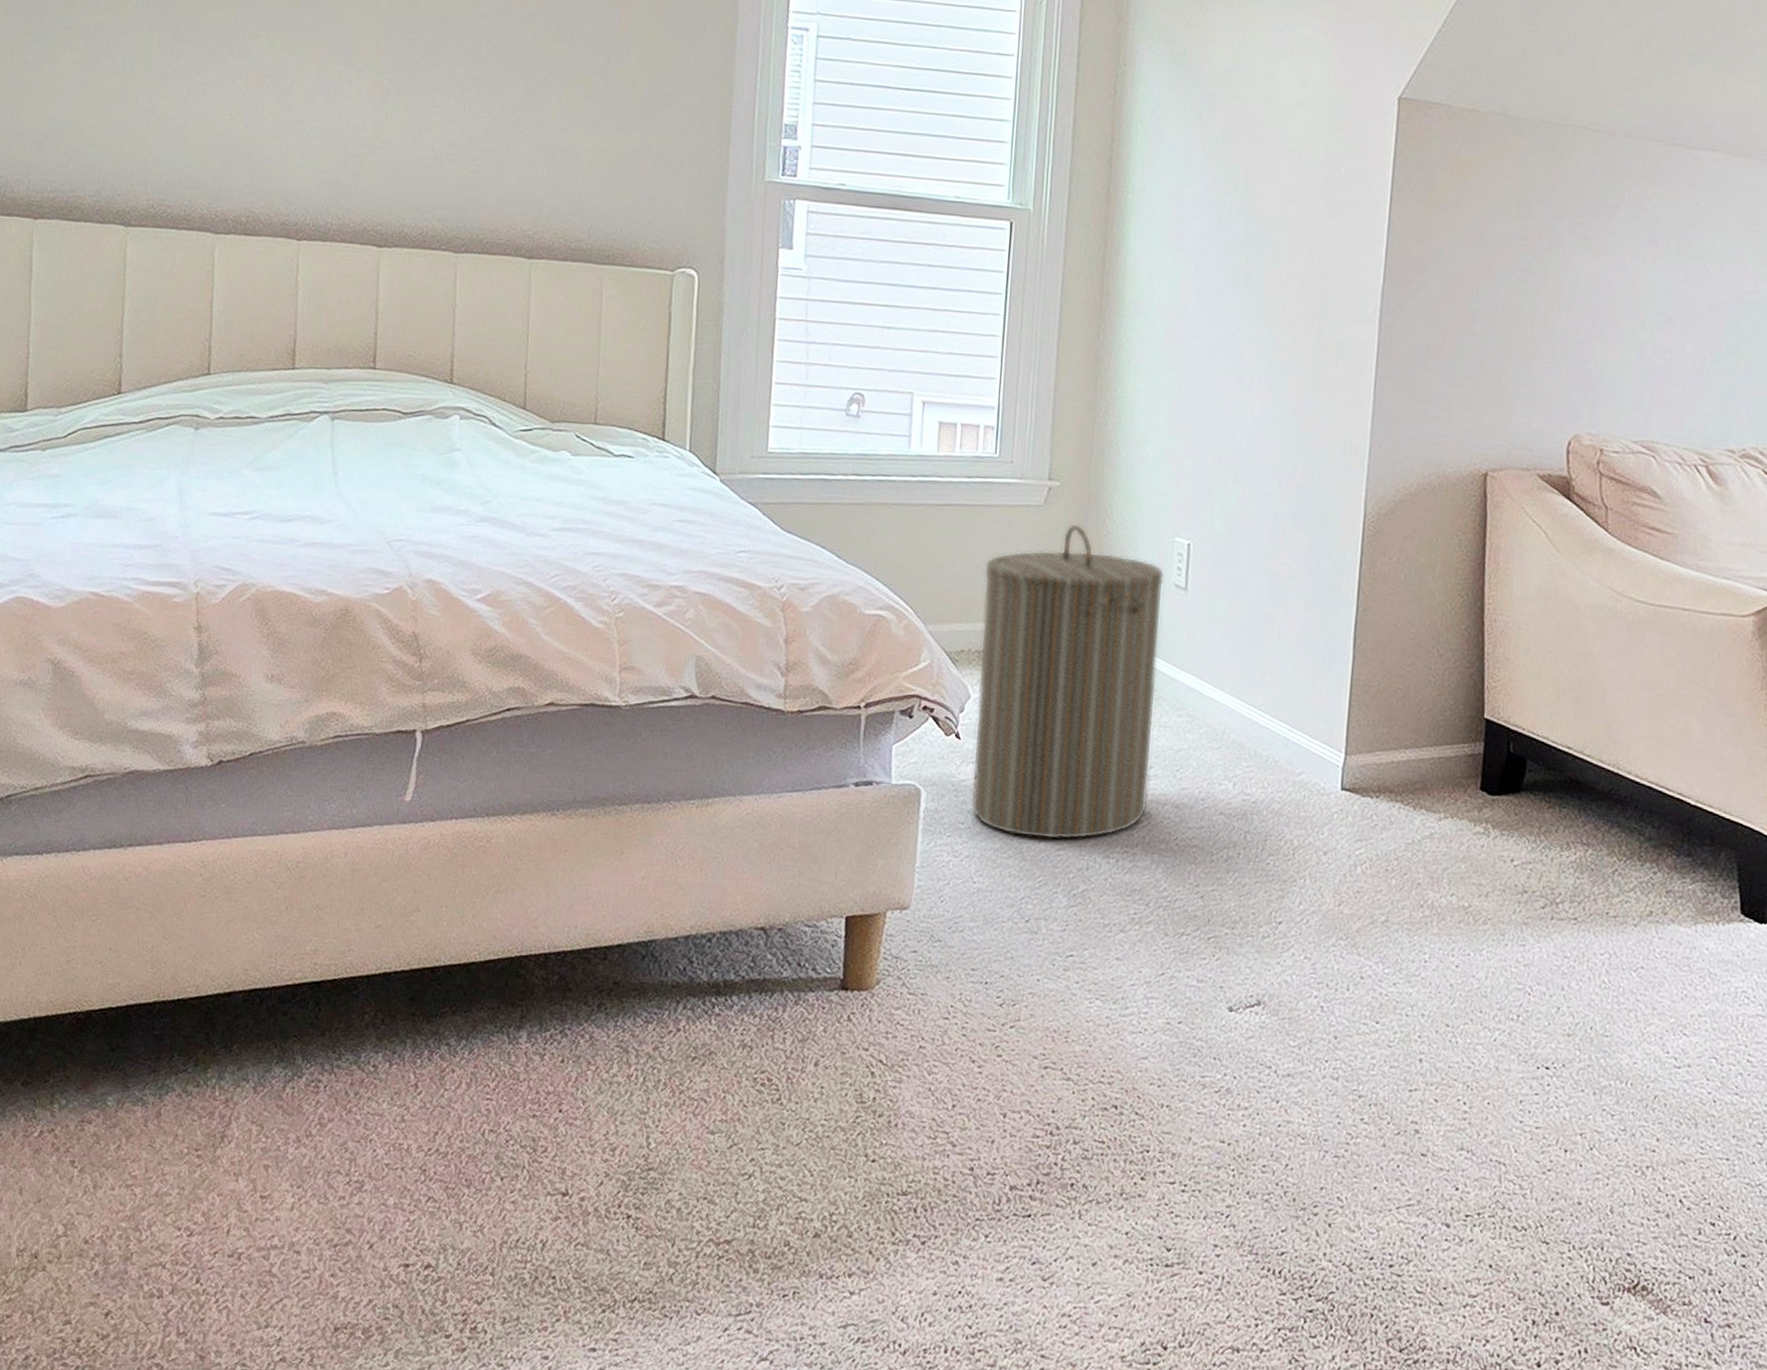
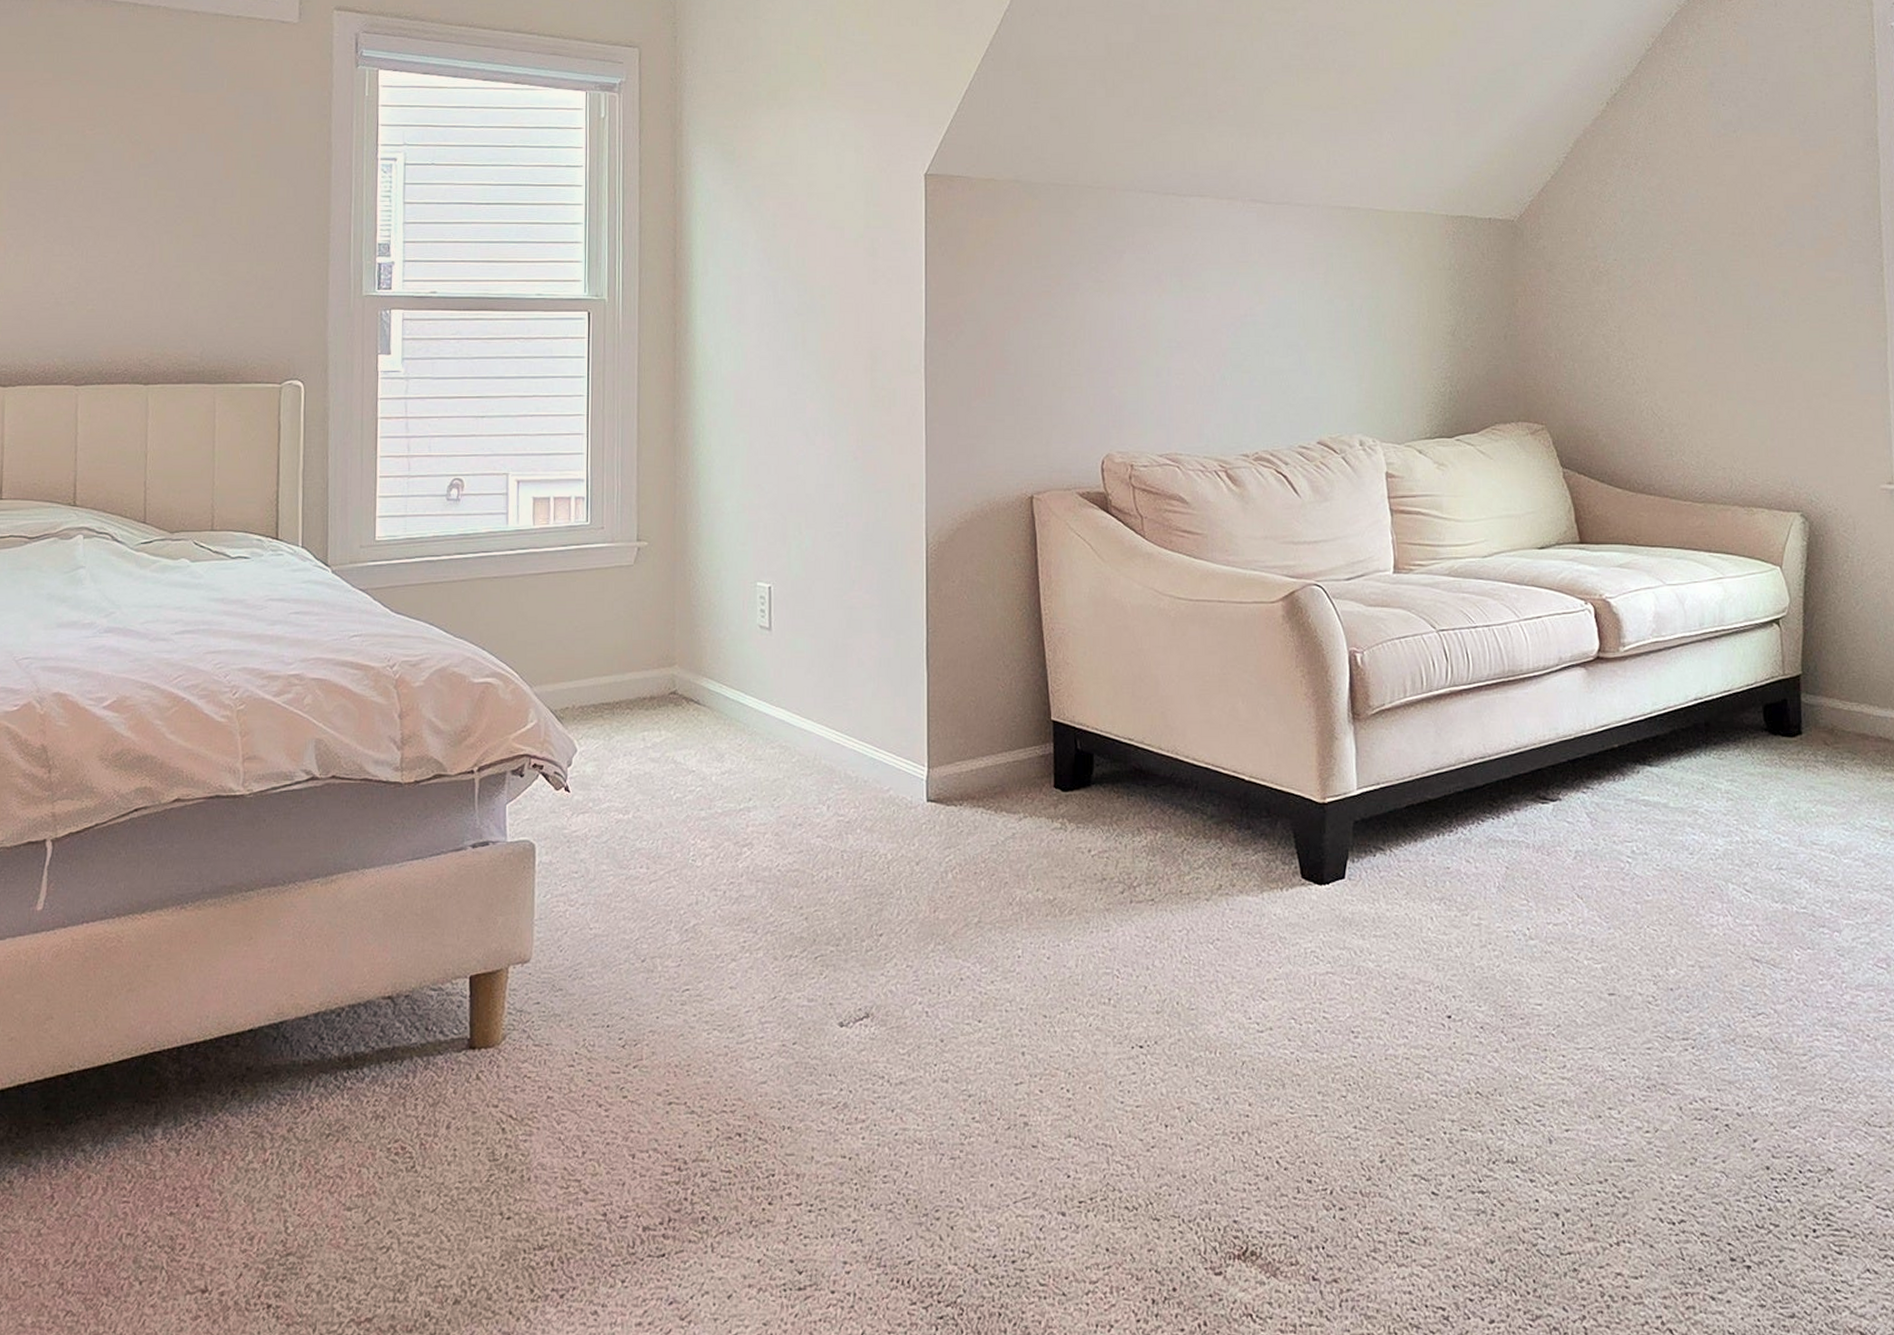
laundry hamper: present [970,523,1165,840] -> none [582,579,750,880]

